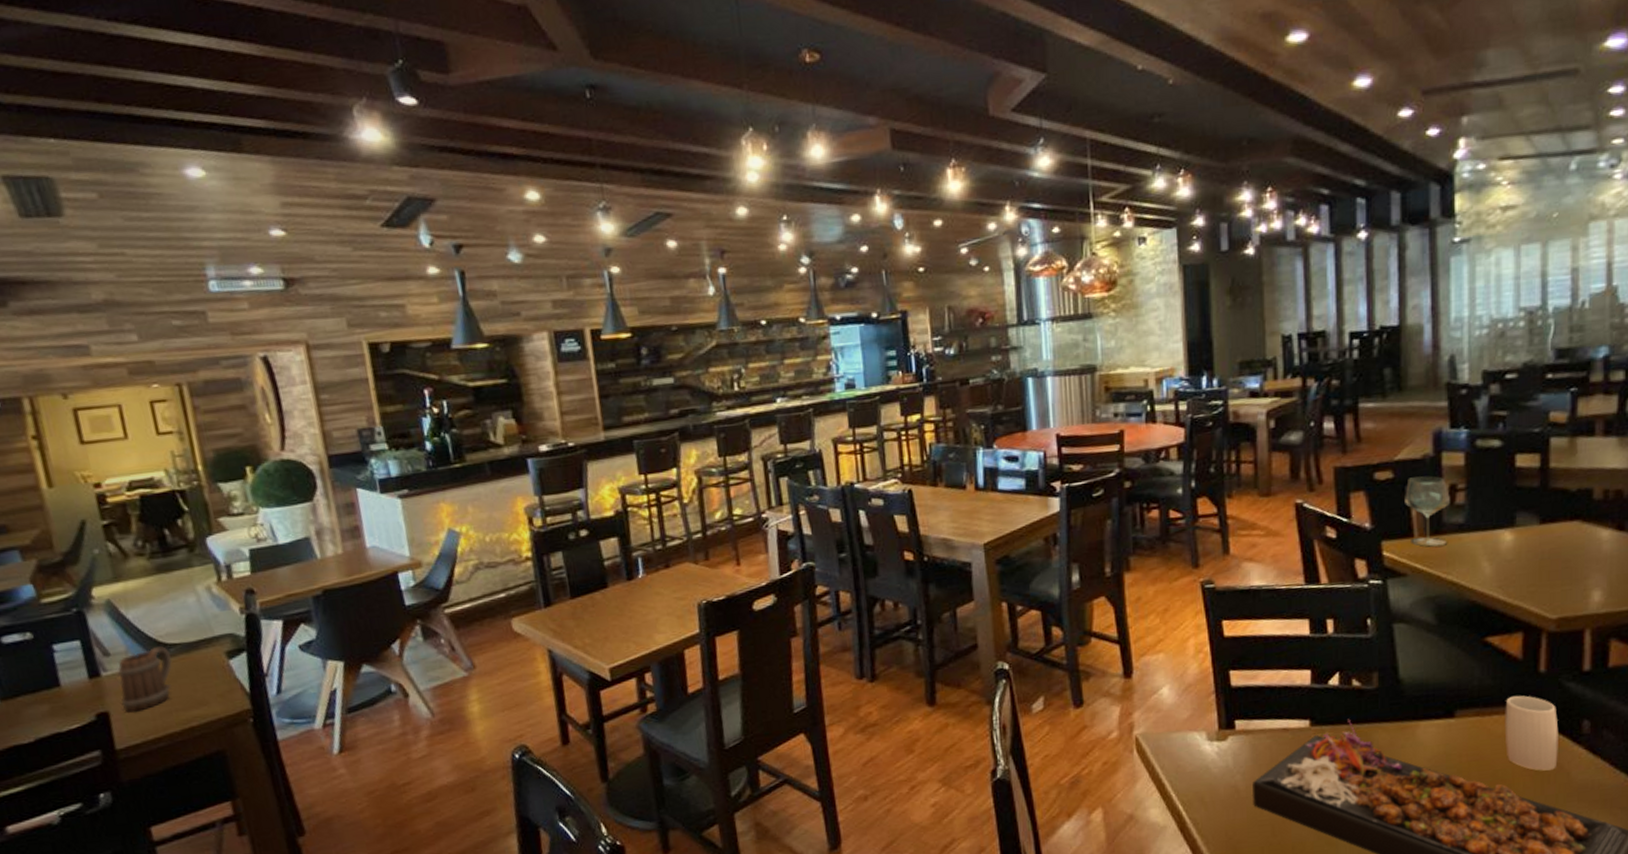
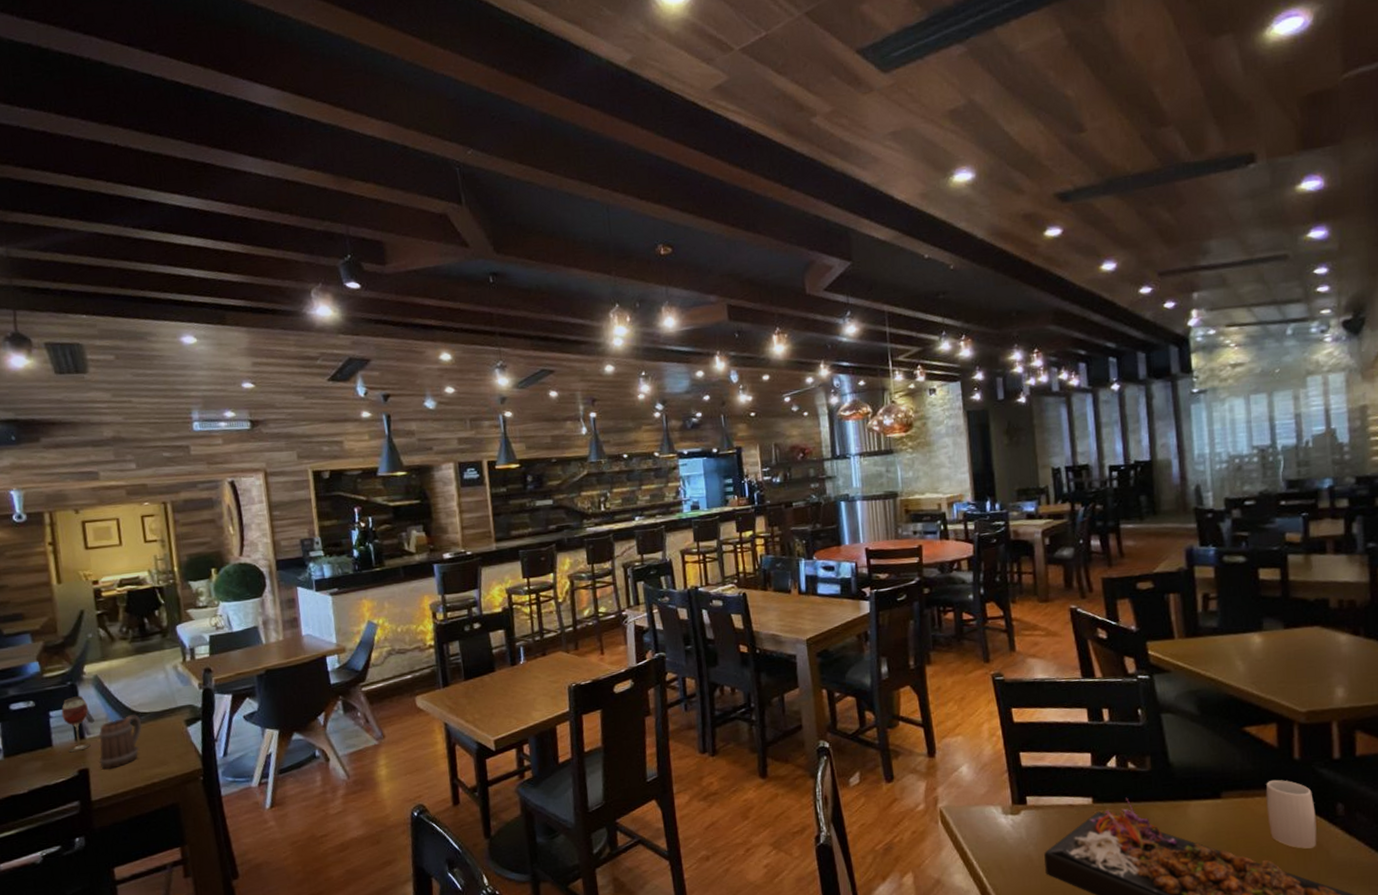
wineglass: none [67,625,109,694] -> present [61,696,91,753]
wine glass: present [1403,476,1451,547] -> none [1163,586,1205,648]

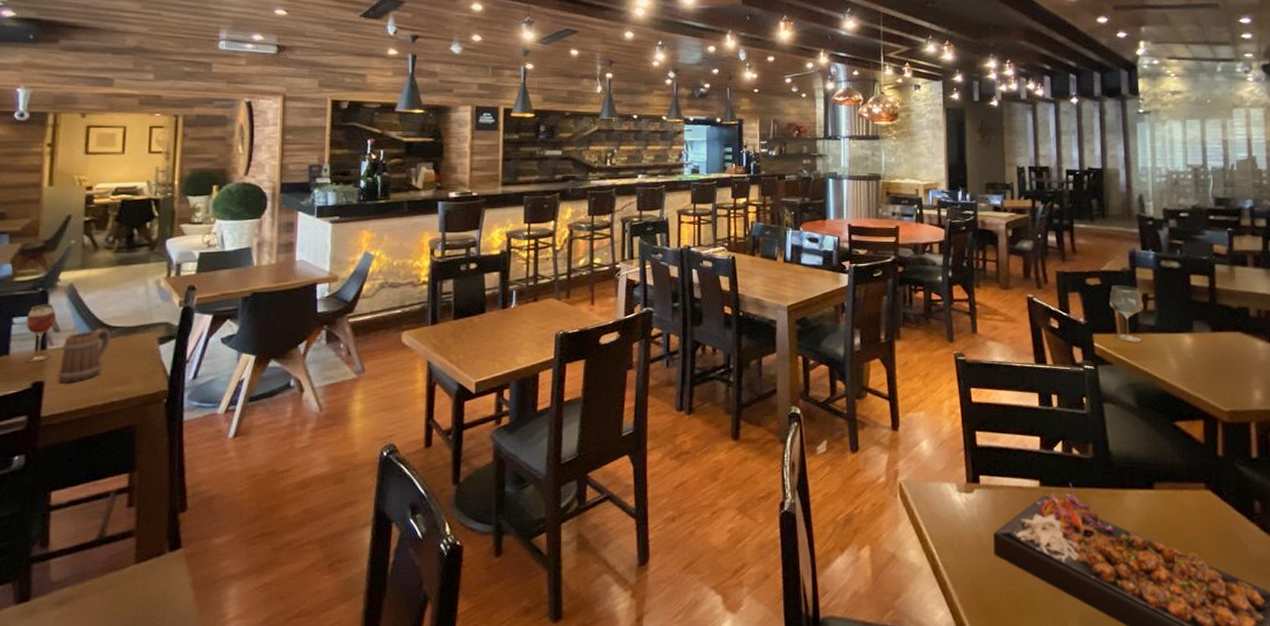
wine glass: none [1163,586,1205,648] -> present [1108,285,1144,343]
cup: present [1265,779,1317,849] -> none [1193,474,1237,543]

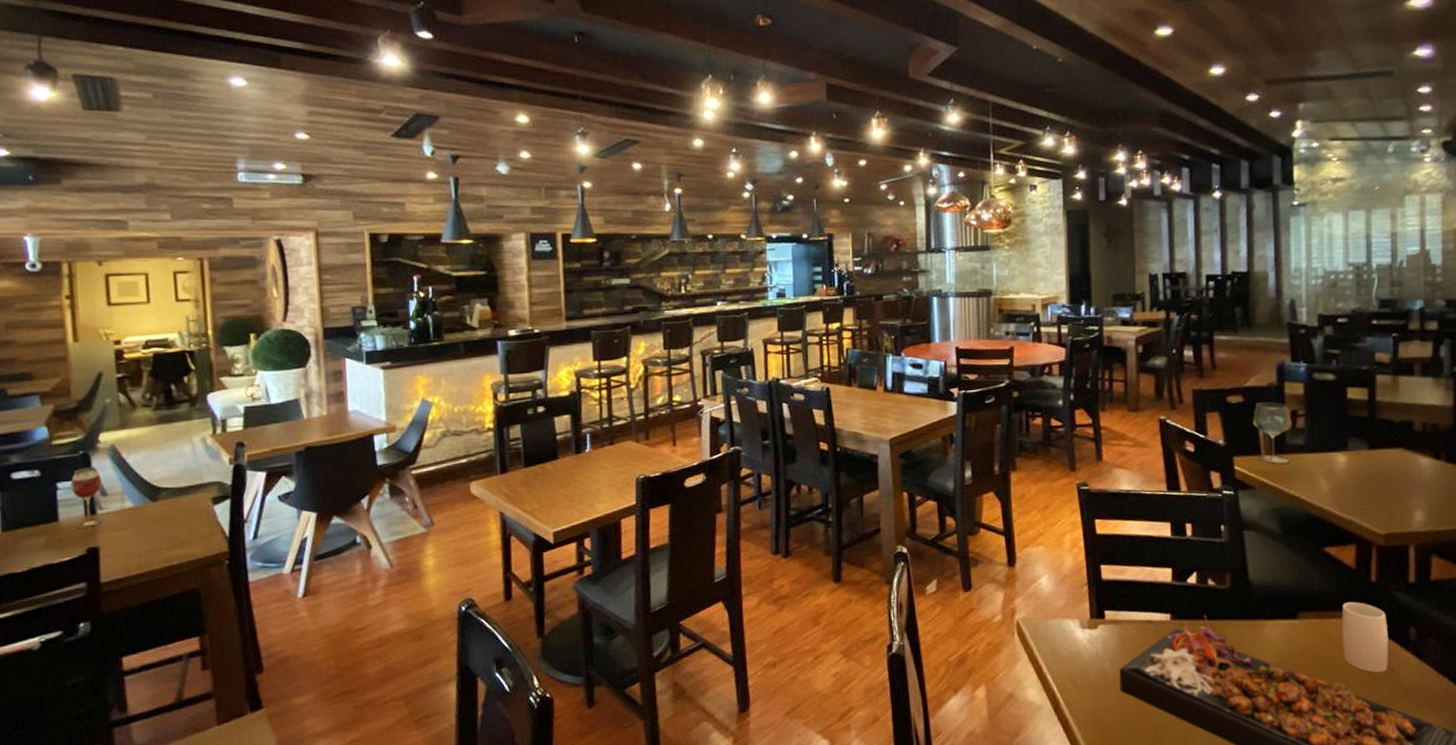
beer mug: present [57,328,111,383] -> none [111,490,162,548]
cup: none [1193,474,1237,543] -> present [1341,601,1389,672]

